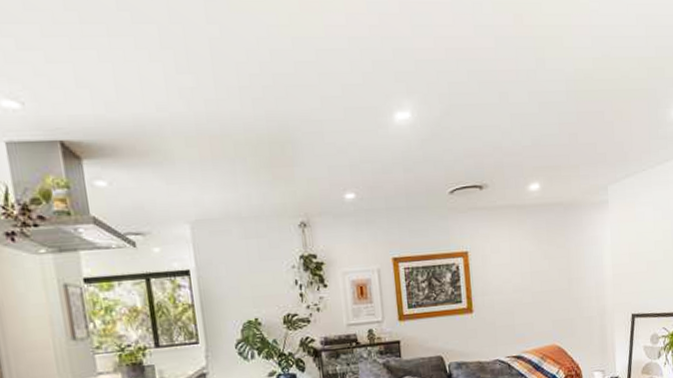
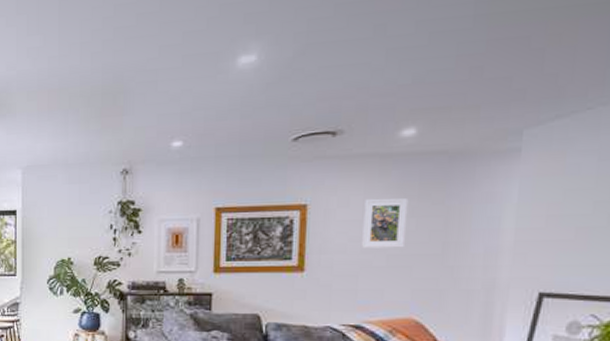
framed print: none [511,243,543,288] -> present [362,198,409,249]

